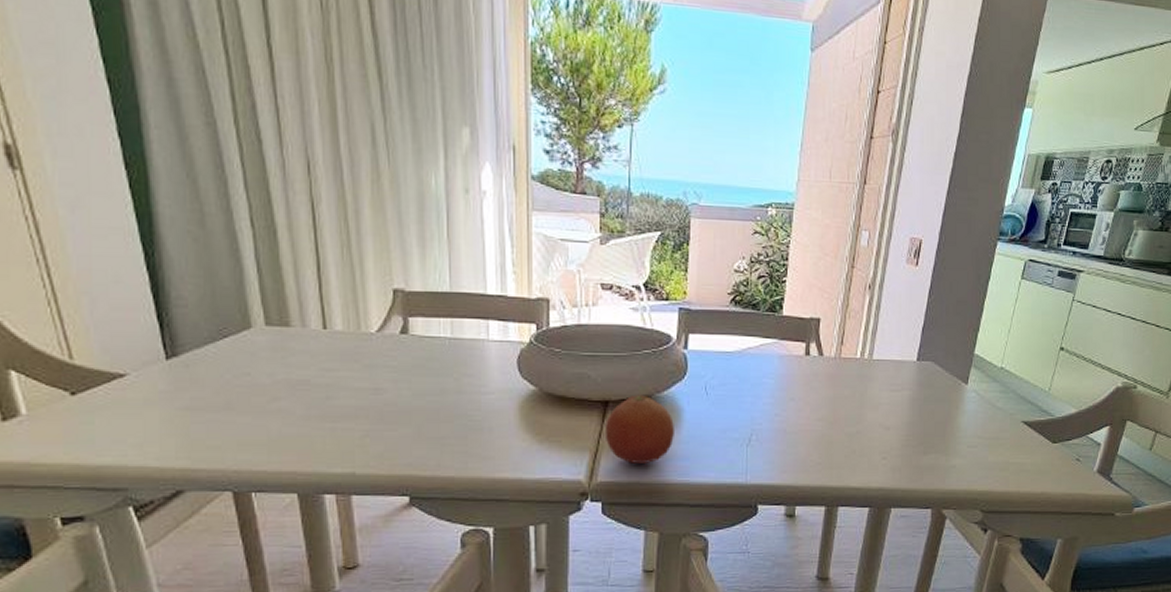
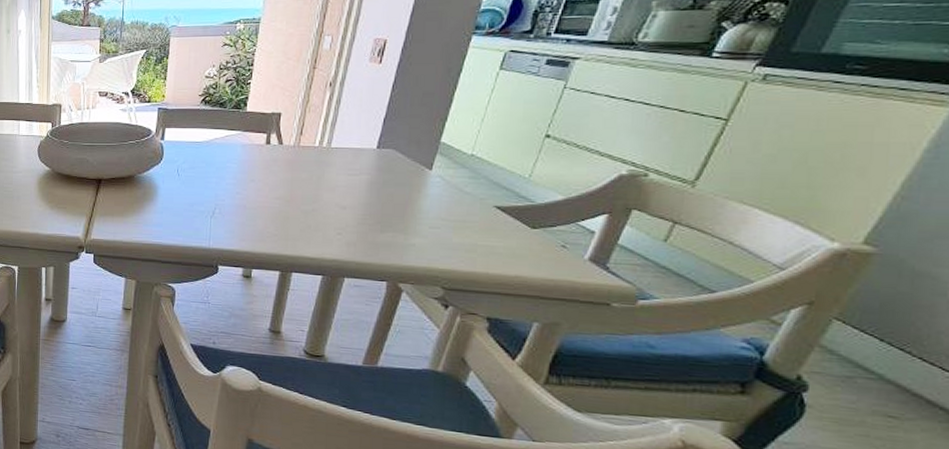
fruit: present [604,394,674,464] -> none [97,175,151,227]

